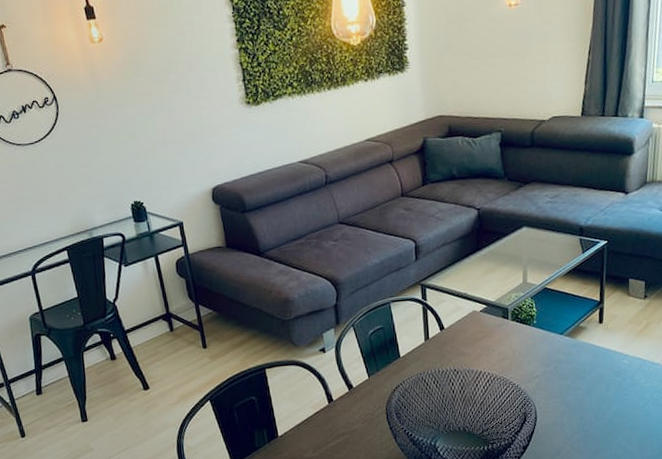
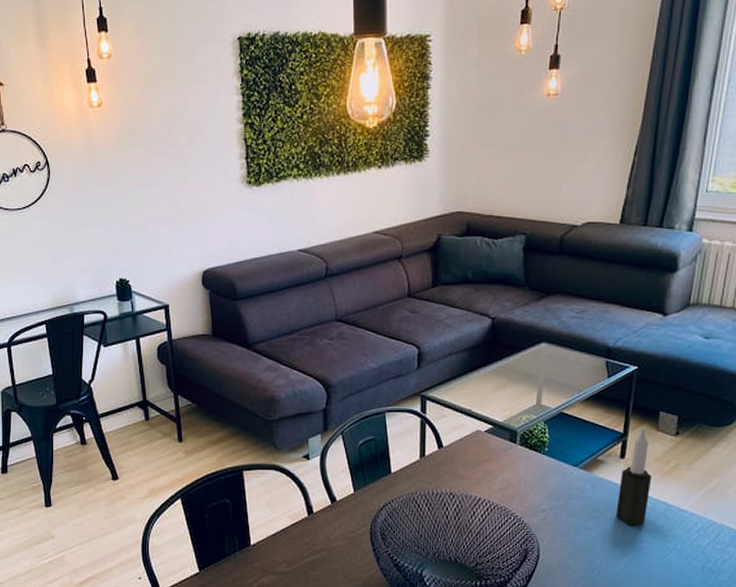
candle: none [599,294,627,382] -> present [616,427,652,526]

